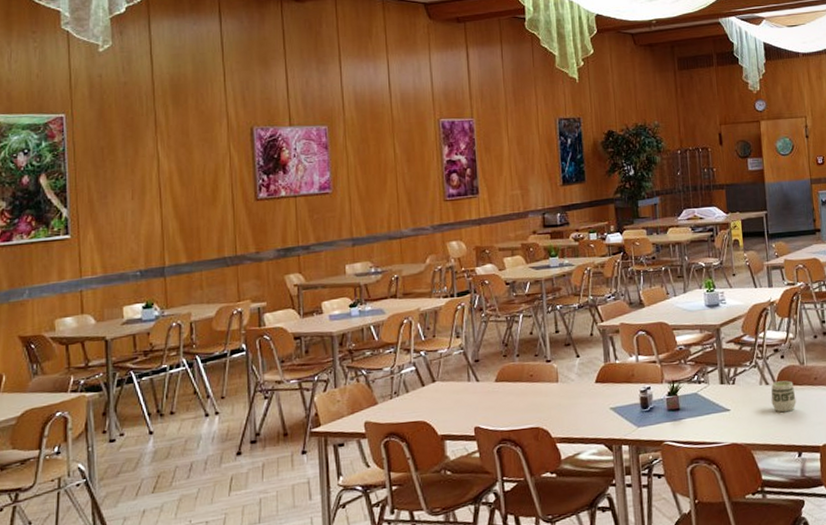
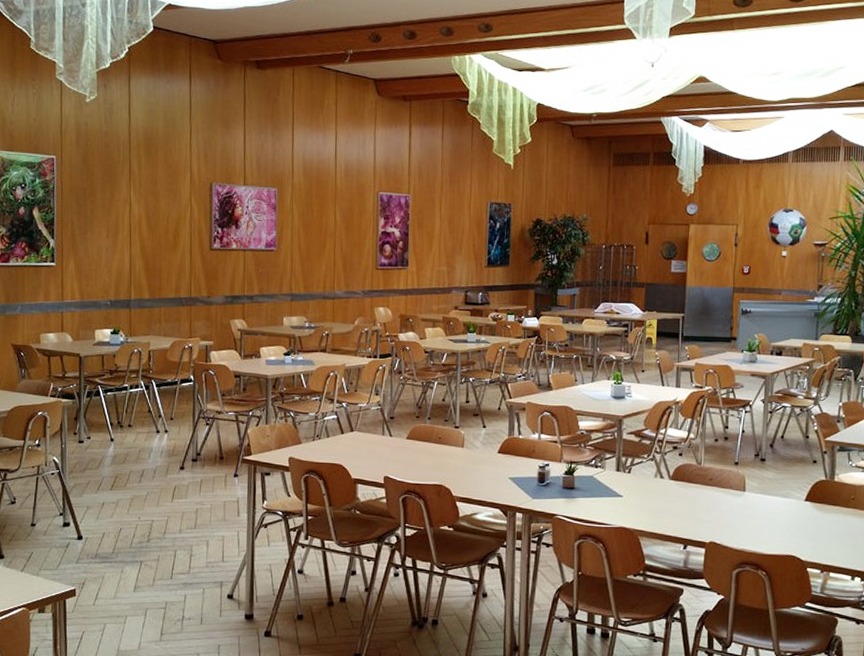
cup: present [771,380,797,413] -> none [664,476,689,507]

